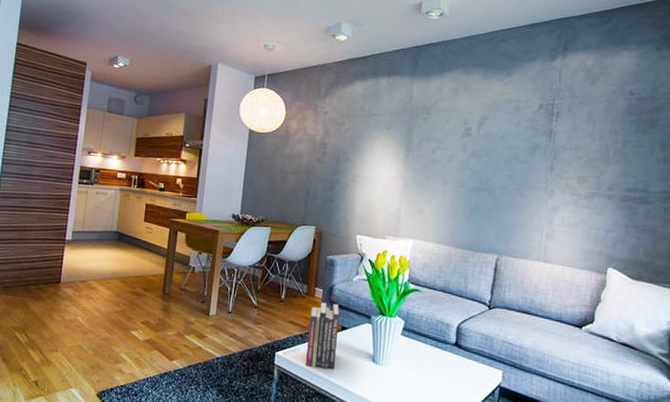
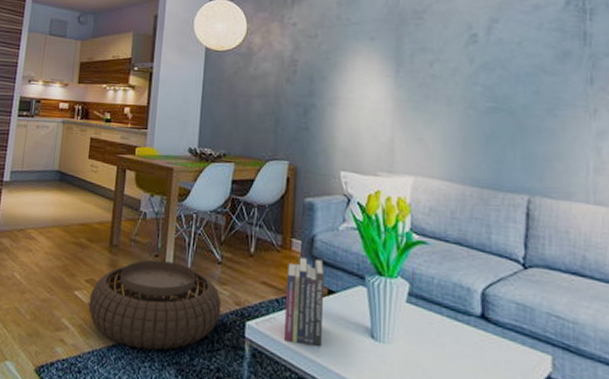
pouf: none [143,305,256,376] -> present [88,260,222,351]

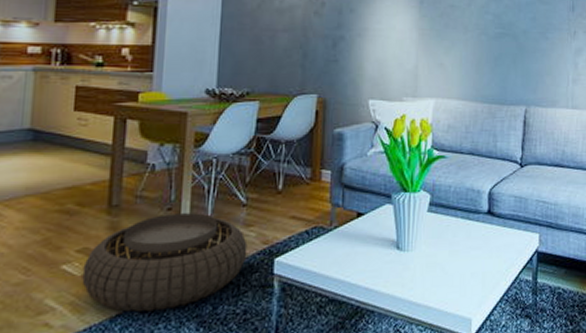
books: present [284,257,325,347] -> none [315,185,354,270]

